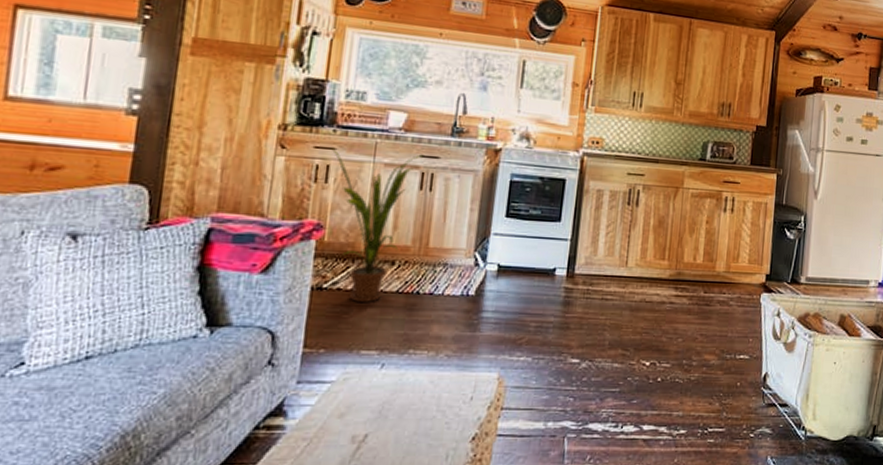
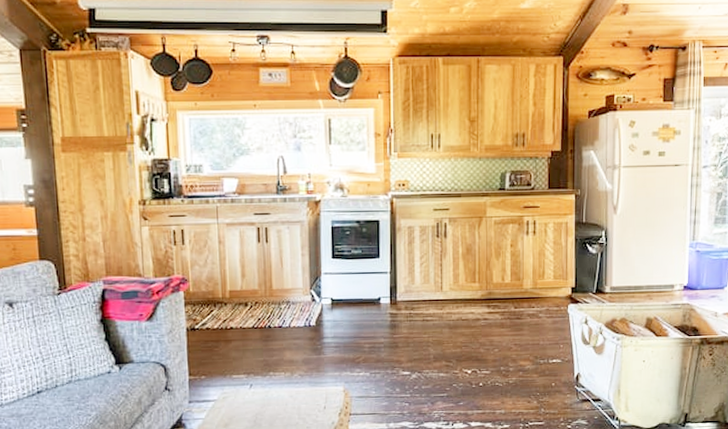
house plant: present [331,148,423,302] -> none [182,212,256,338]

